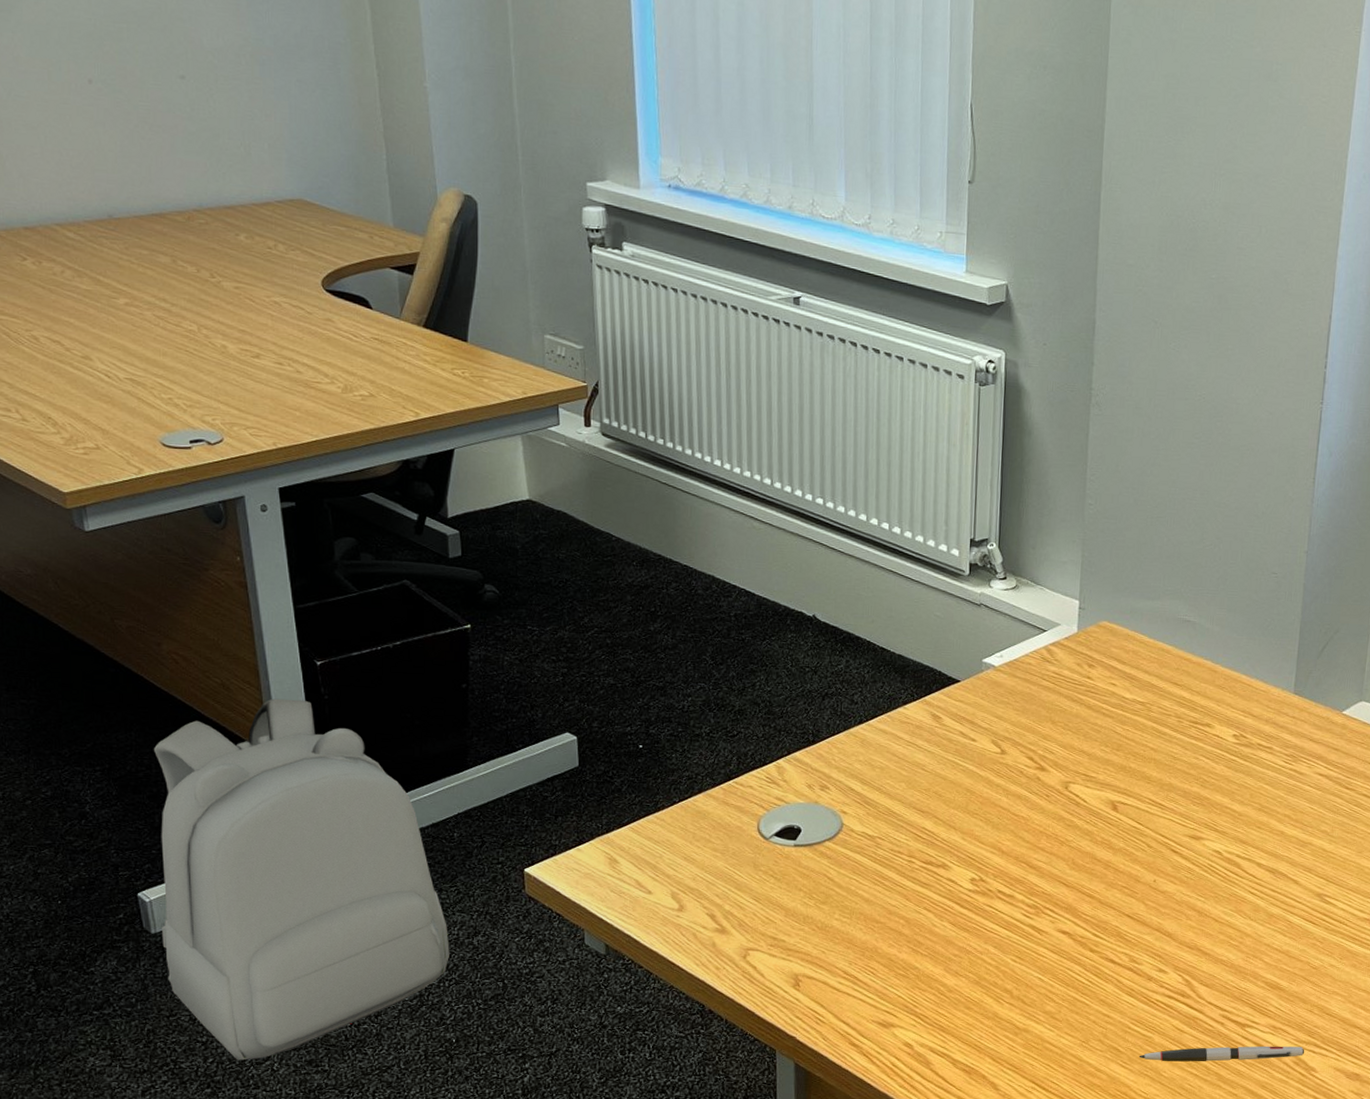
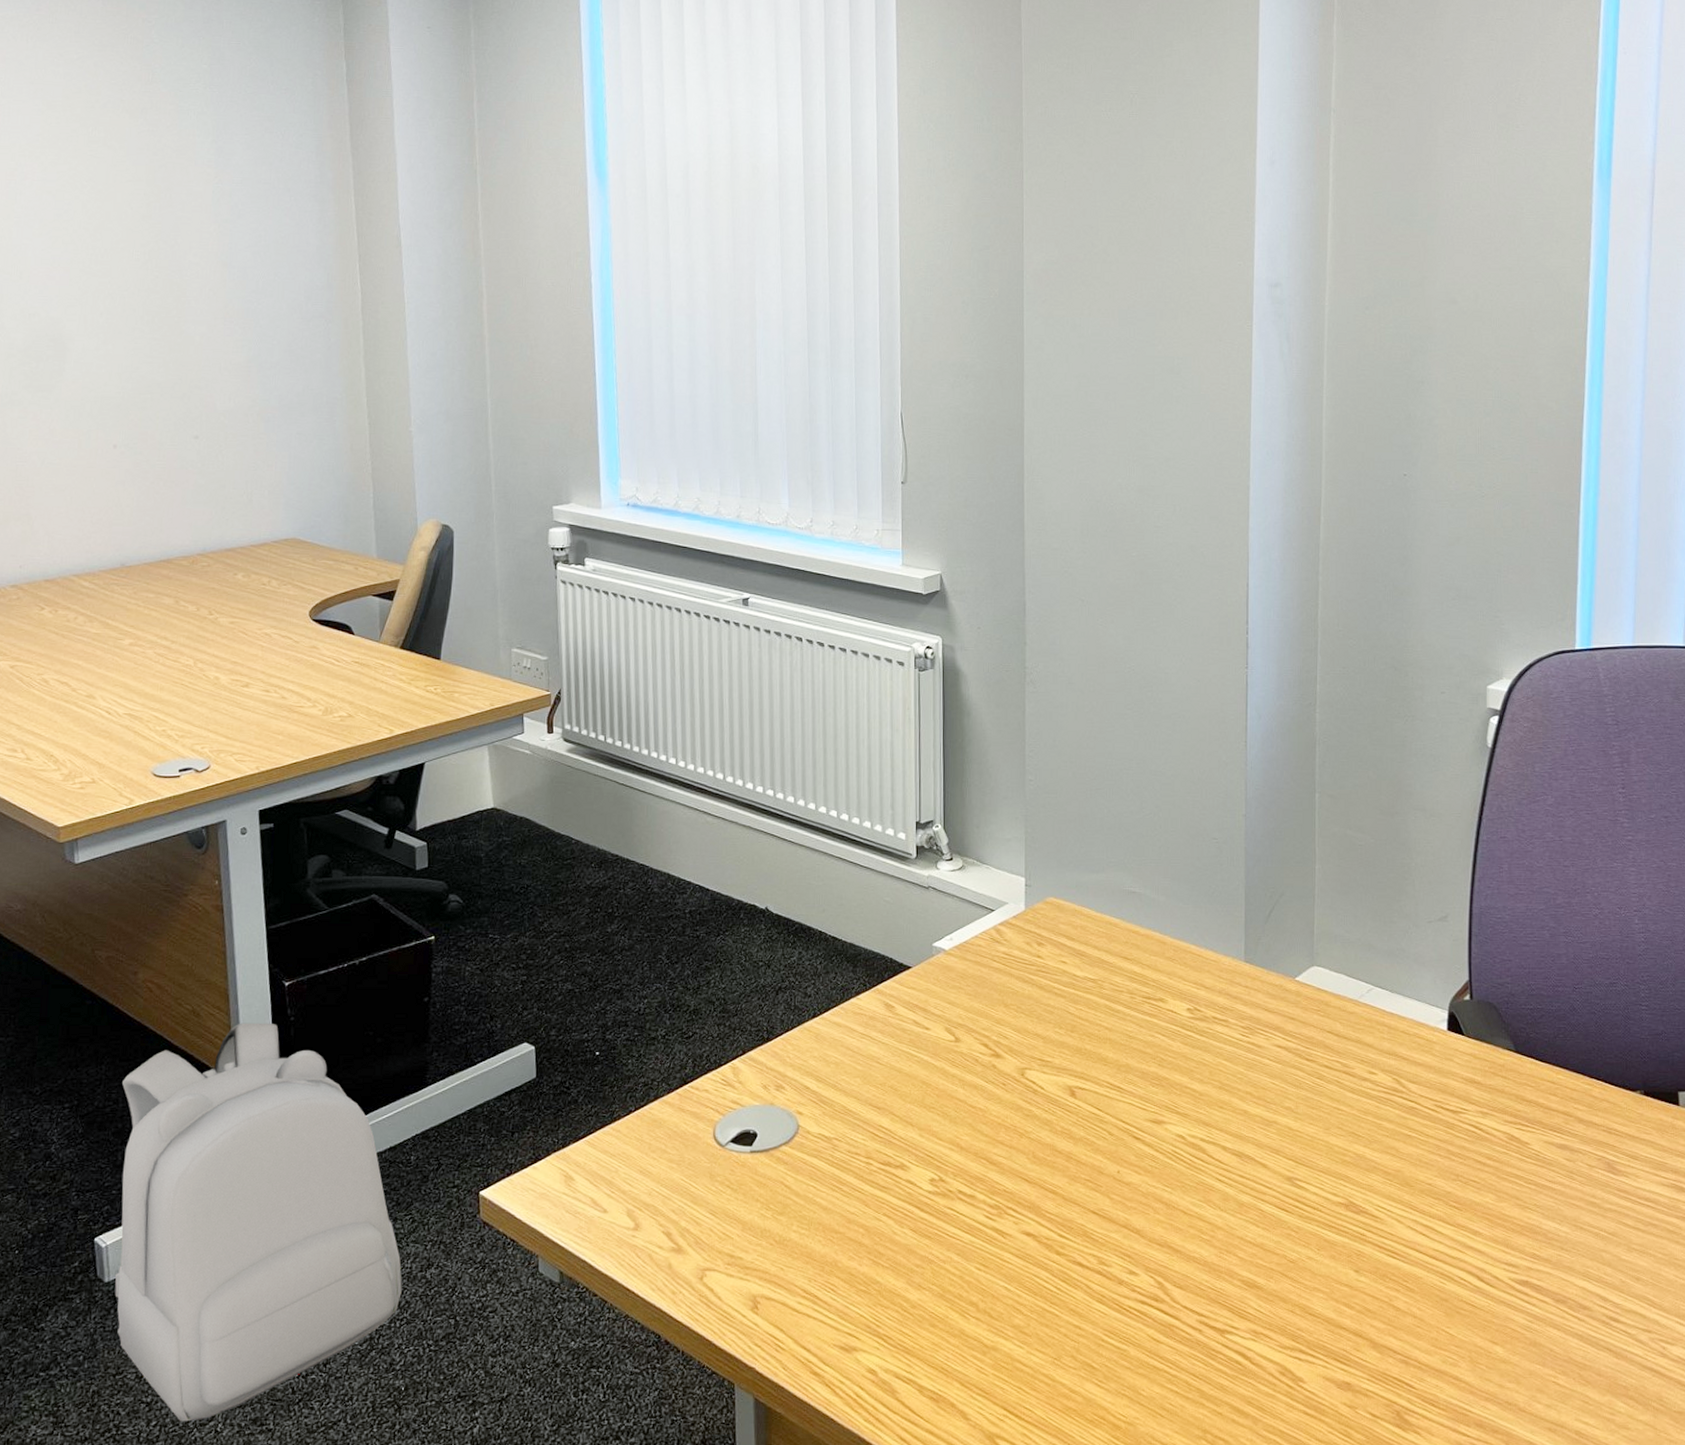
pen: present [1138,1046,1305,1062] -> none [1114,1354,1290,1378]

